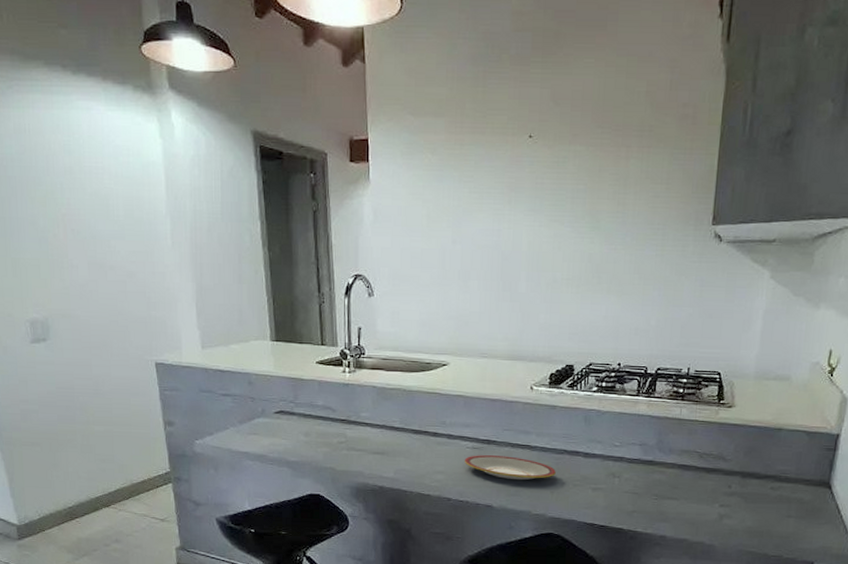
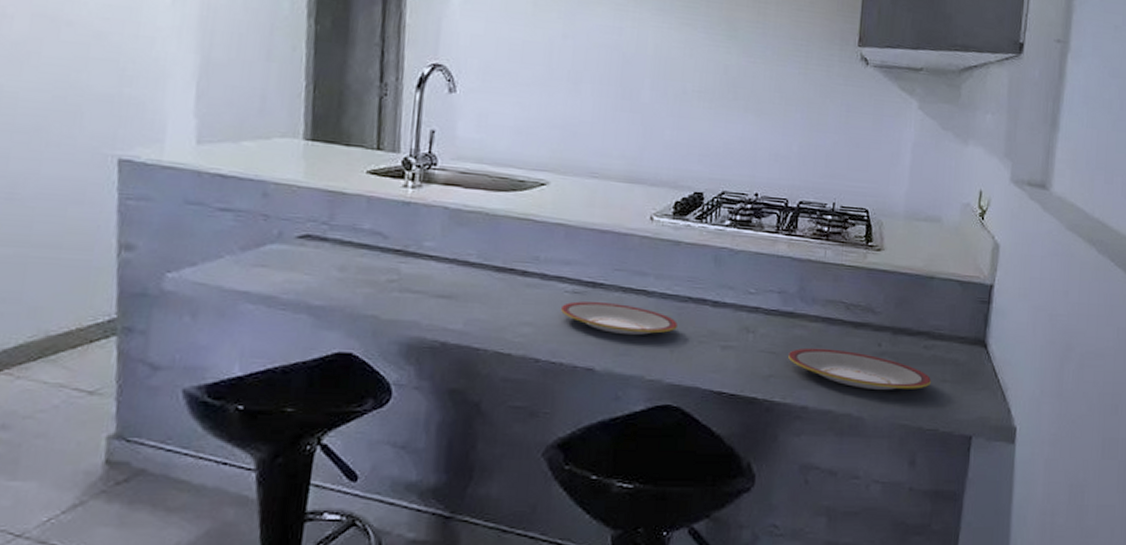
plate: none [649,489,777,523] -> present [788,348,931,390]

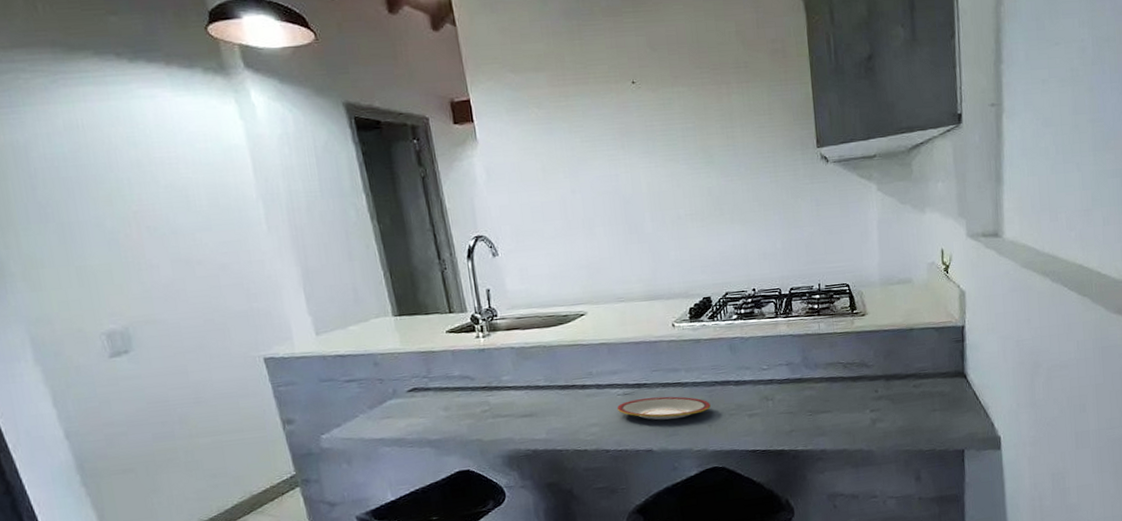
plate: present [788,348,931,390] -> none [803,400,924,428]

